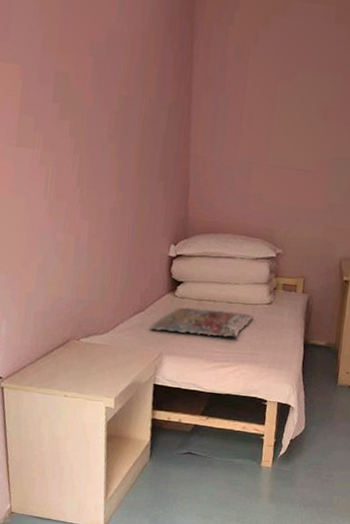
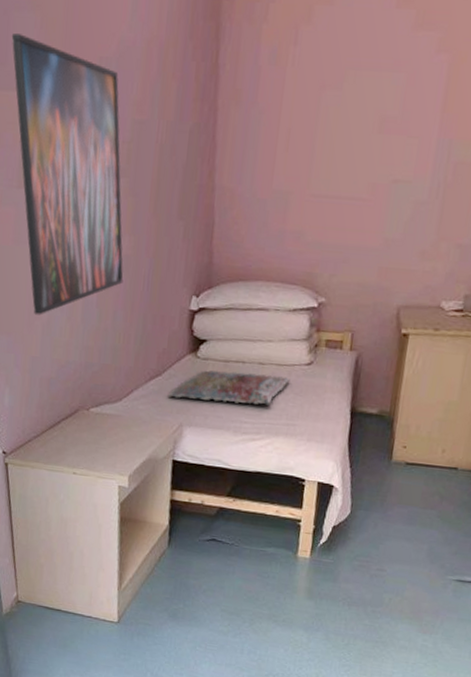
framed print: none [13,15,111,257] -> present [11,33,124,315]

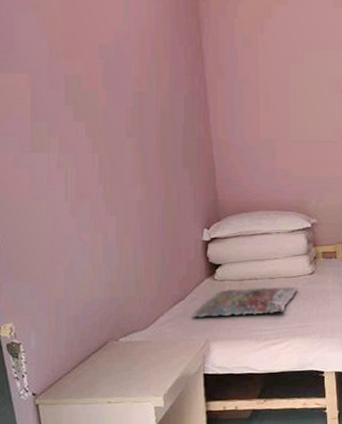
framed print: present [11,33,124,315] -> none [16,28,139,261]

